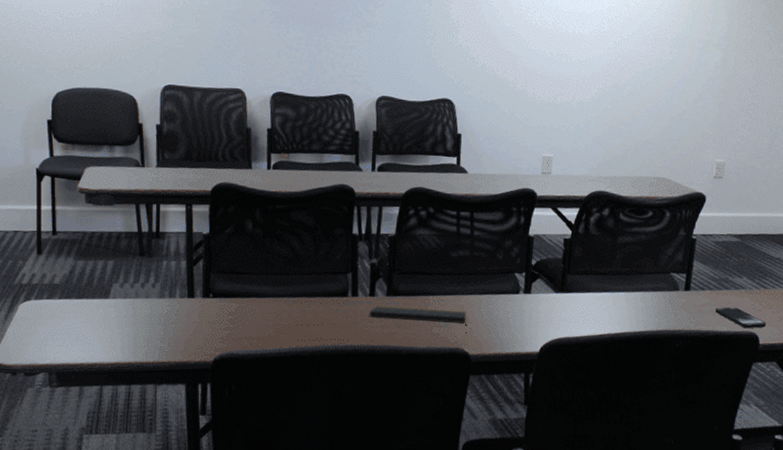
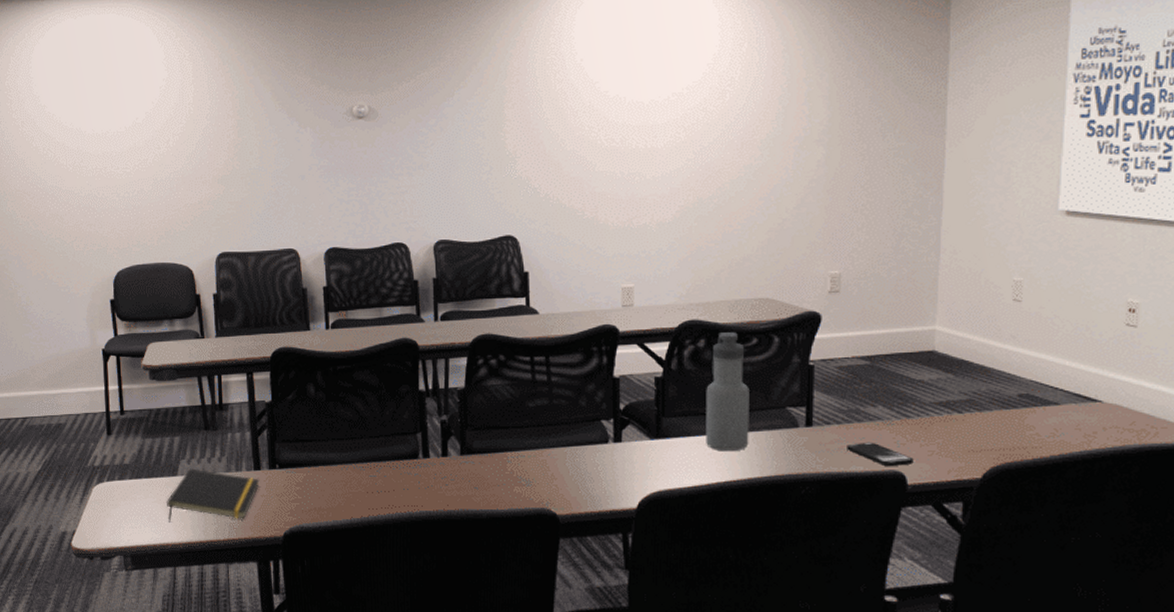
notepad: none [95,292,193,344] -> present [166,468,260,523]
notepad: present [369,306,467,334] -> none [443,465,552,492]
water bottle: none [602,204,642,308] -> present [706,332,749,452]

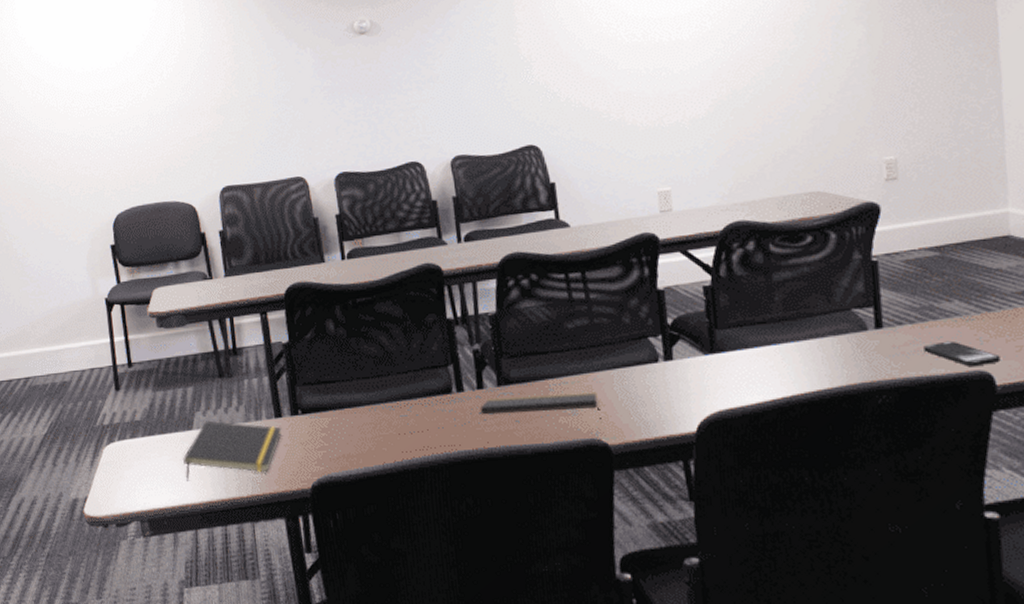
notepad: none [443,465,552,492] -> present [480,392,602,421]
water bottle: present [706,332,749,452] -> none [760,231,814,363]

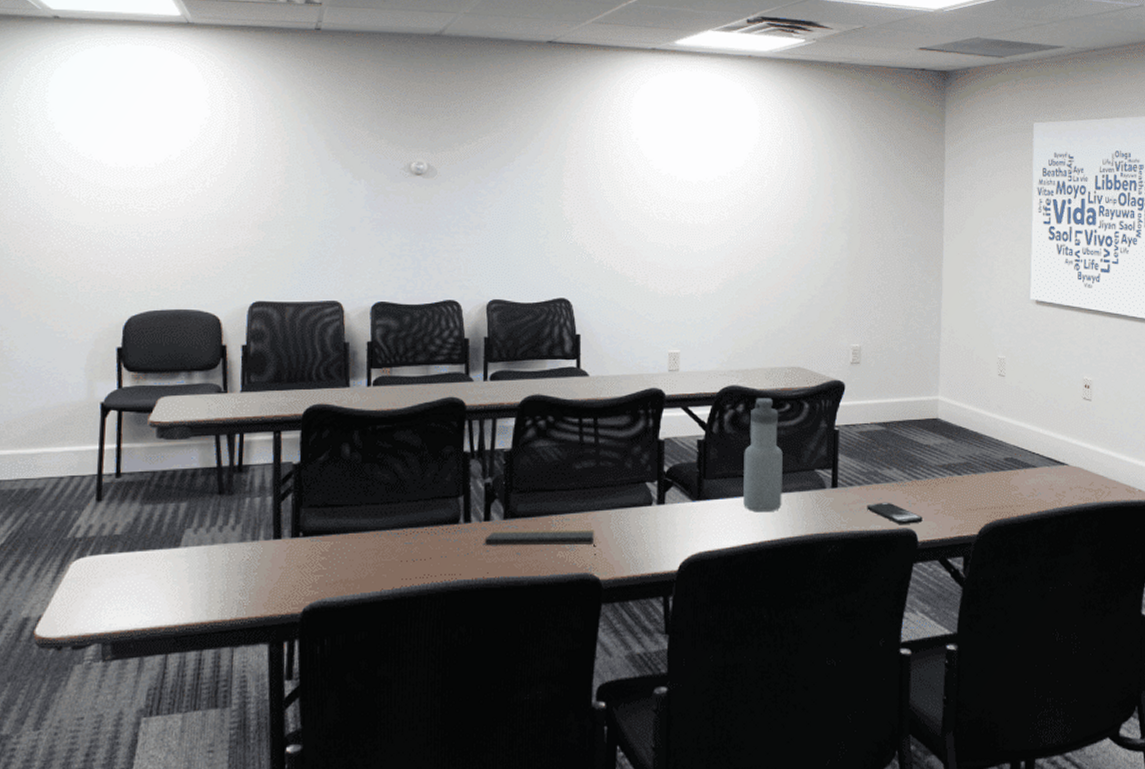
notepad: present [182,420,282,481] -> none [162,538,279,602]
water bottle: none [760,231,814,363] -> present [743,398,783,513]

